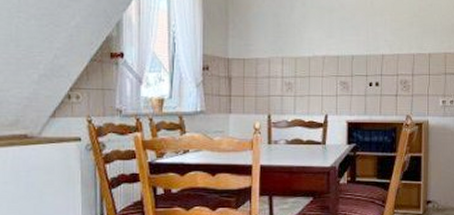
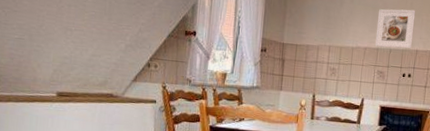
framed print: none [334,9,377,55] -> present [374,9,416,49]

